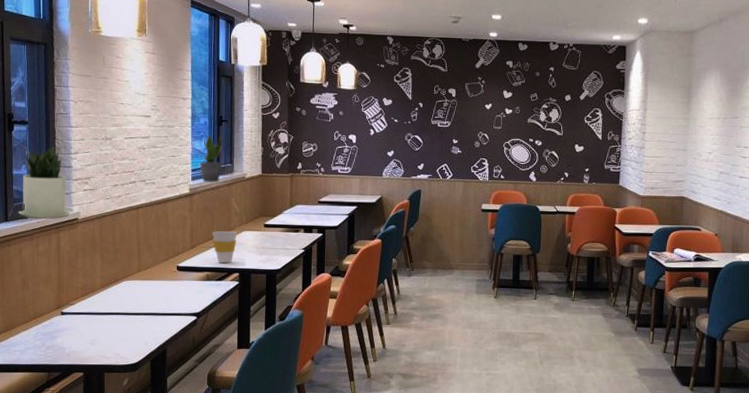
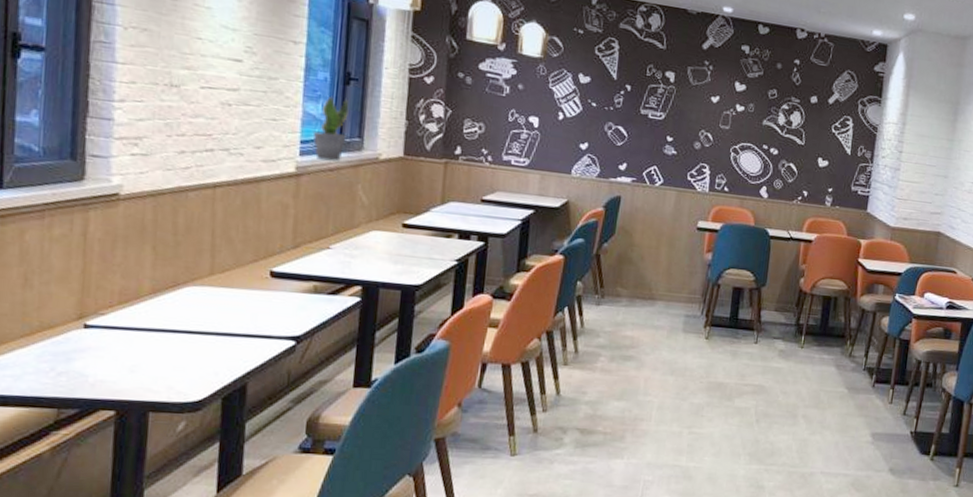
planter: present [18,145,71,220] -> none [21,81,109,192]
cup: present [212,230,237,264] -> none [326,227,363,272]

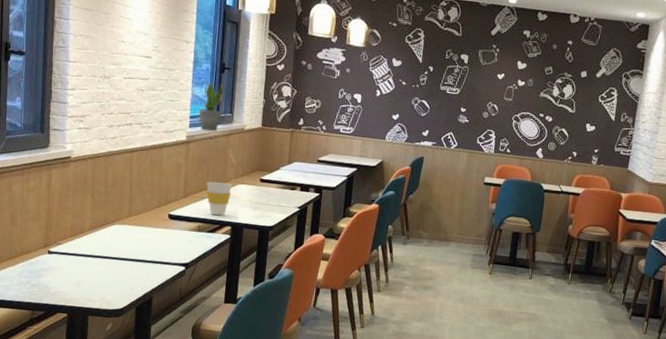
cup: none [326,227,363,272] -> present [206,181,232,216]

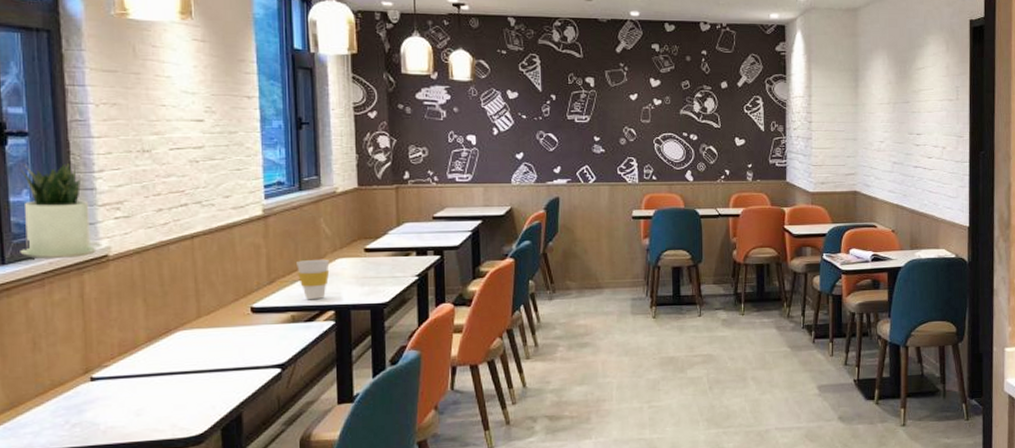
planter: none [10,77,64,156] -> present [19,163,98,260]
potted plant: present [198,82,224,132] -> none [274,141,305,202]

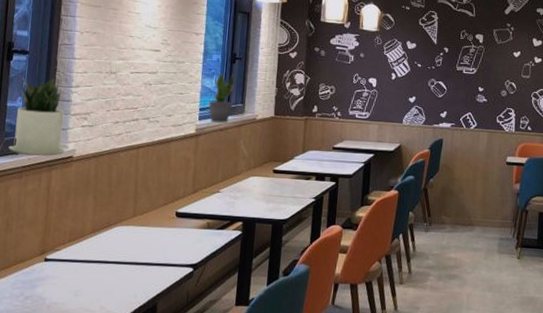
potted plant: none [274,141,305,202] -> present [208,72,235,124]
cup: present [296,259,330,300] -> none [216,175,244,211]

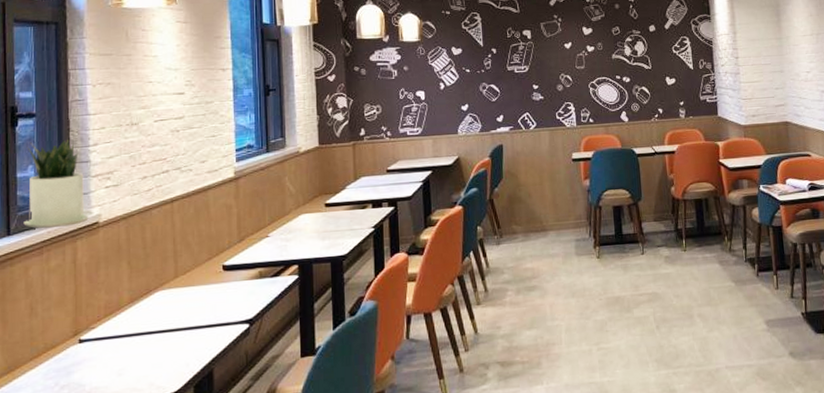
potted plant: present [208,72,235,124] -> none [244,107,271,163]

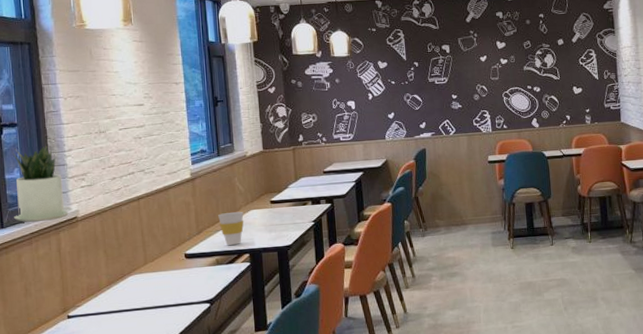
cup: none [264,215,294,256] -> present [218,211,244,246]

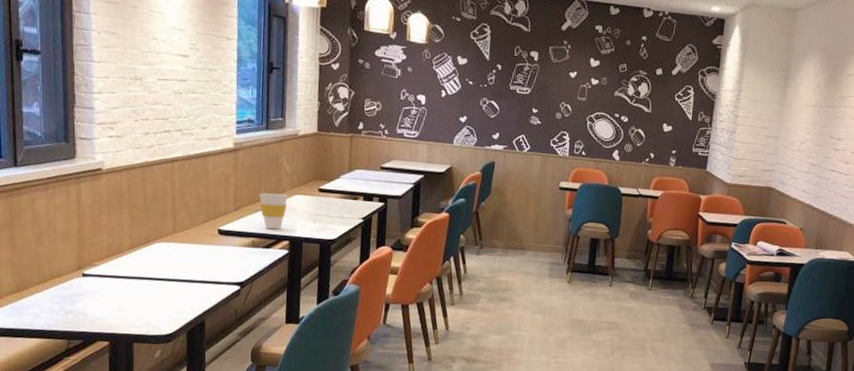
planter: present [11,146,70,223] -> none [30,79,94,168]

